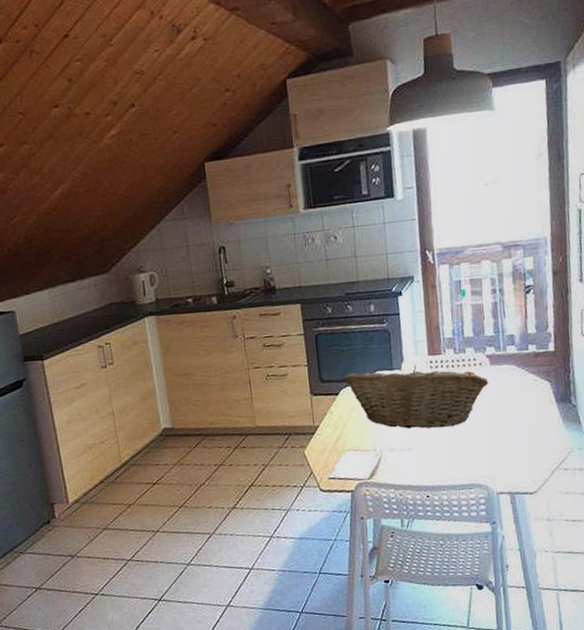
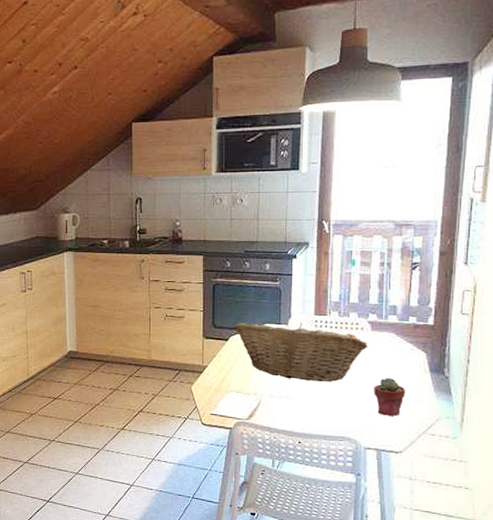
potted succulent: none [499,413,534,455] -> present [374,377,406,416]

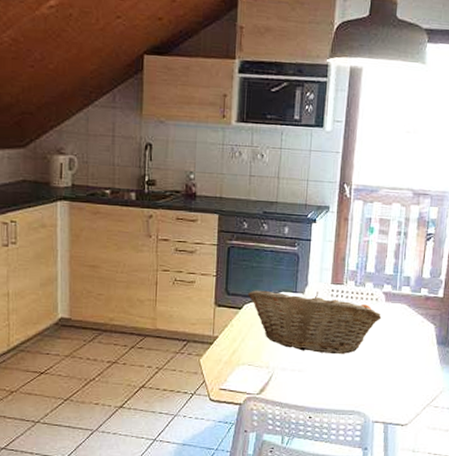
potted succulent: present [374,377,406,416] -> none [384,349,414,389]

